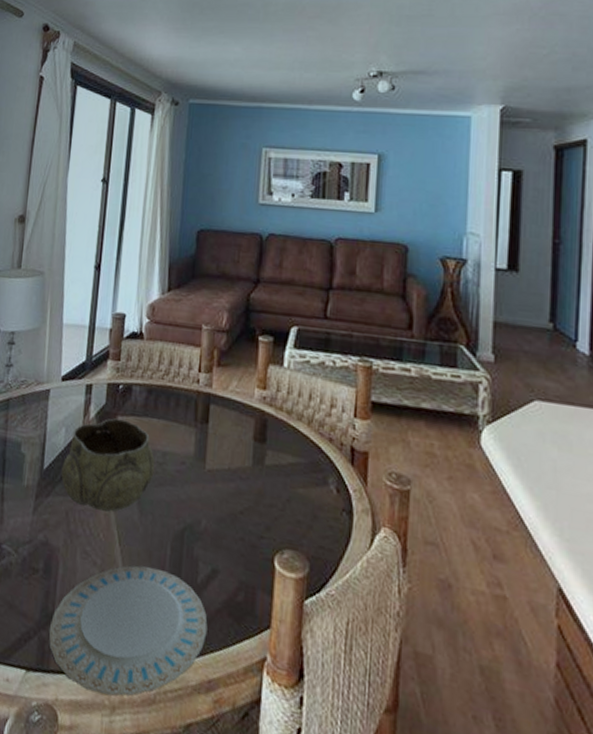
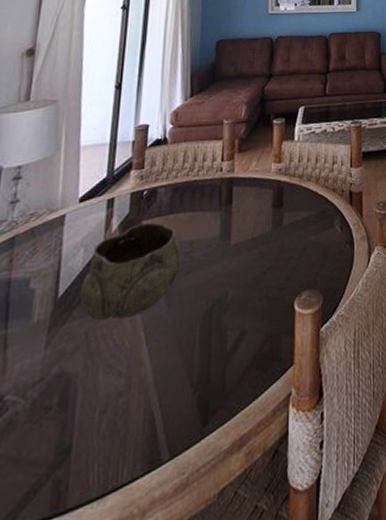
plate: present [48,565,208,696] -> none [65,352,238,510]

